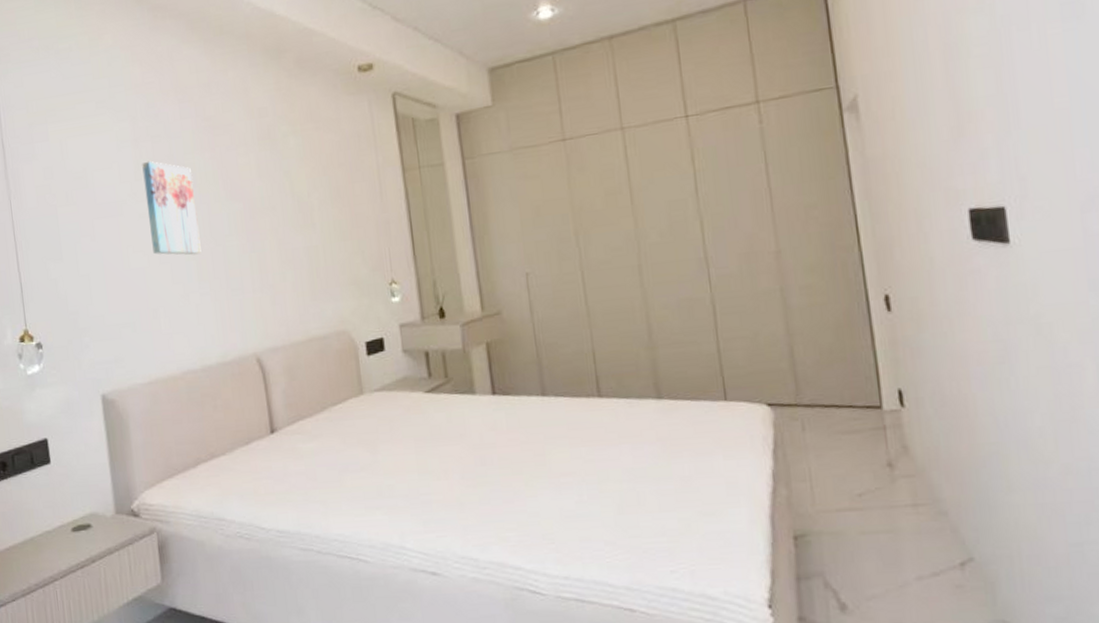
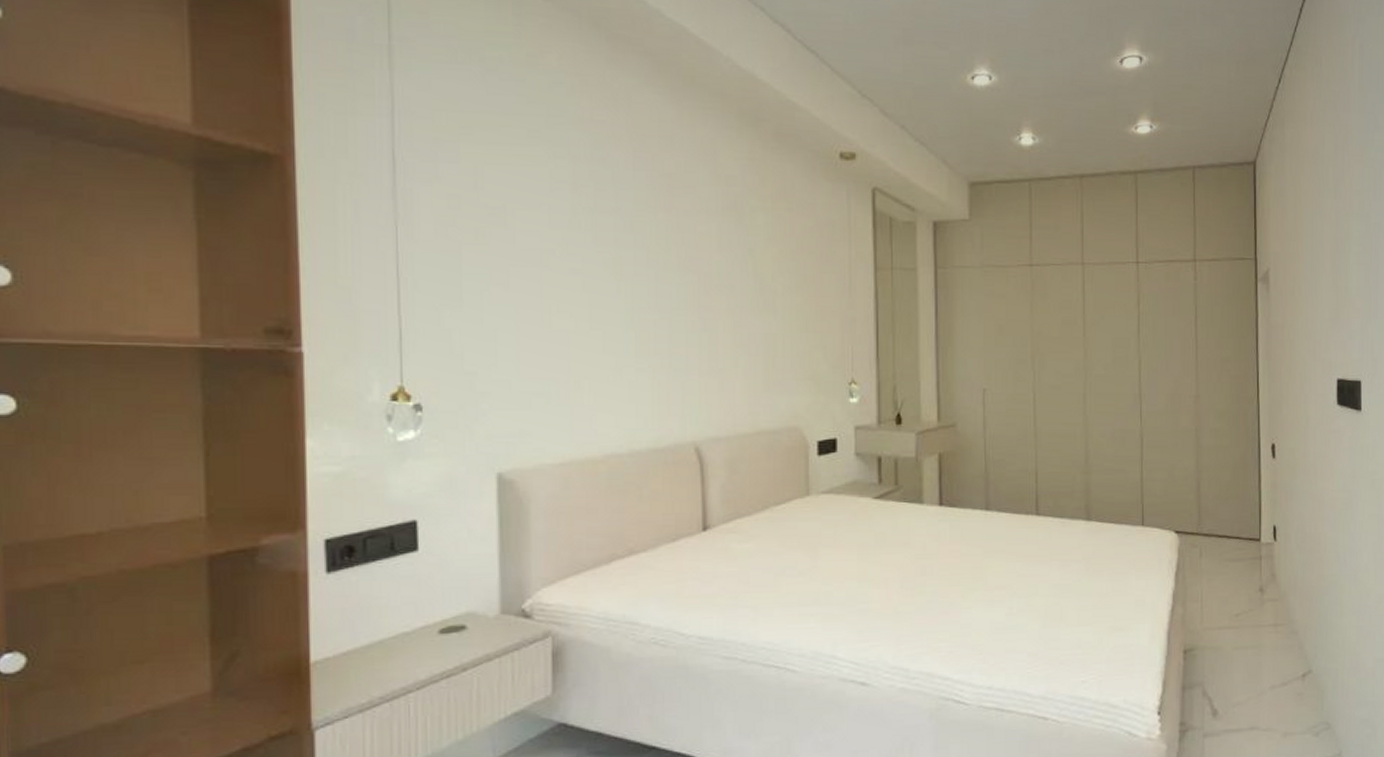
wall art: present [142,161,201,255] -> none [580,209,642,325]

